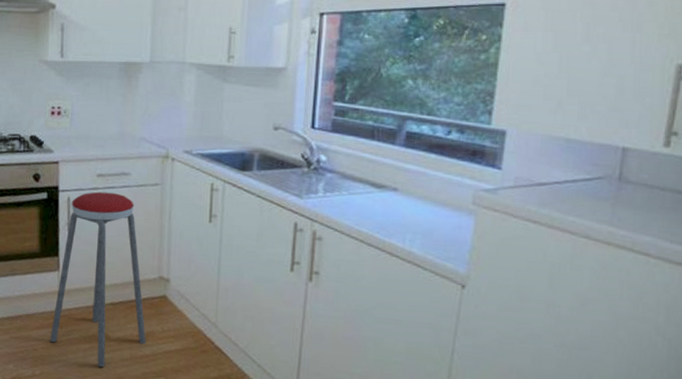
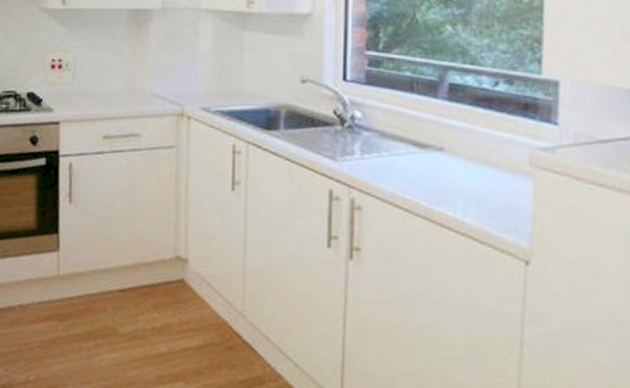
music stool: present [50,191,146,368] -> none [47,156,161,371]

